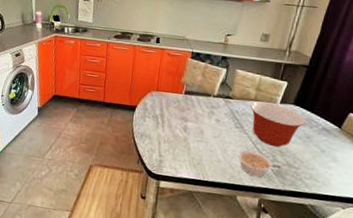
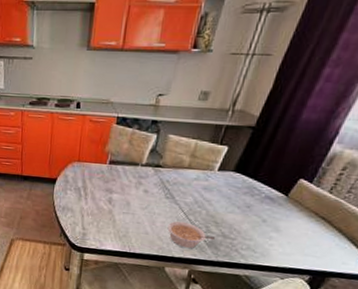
mixing bowl: present [250,101,306,147] -> none [183,169,247,217]

